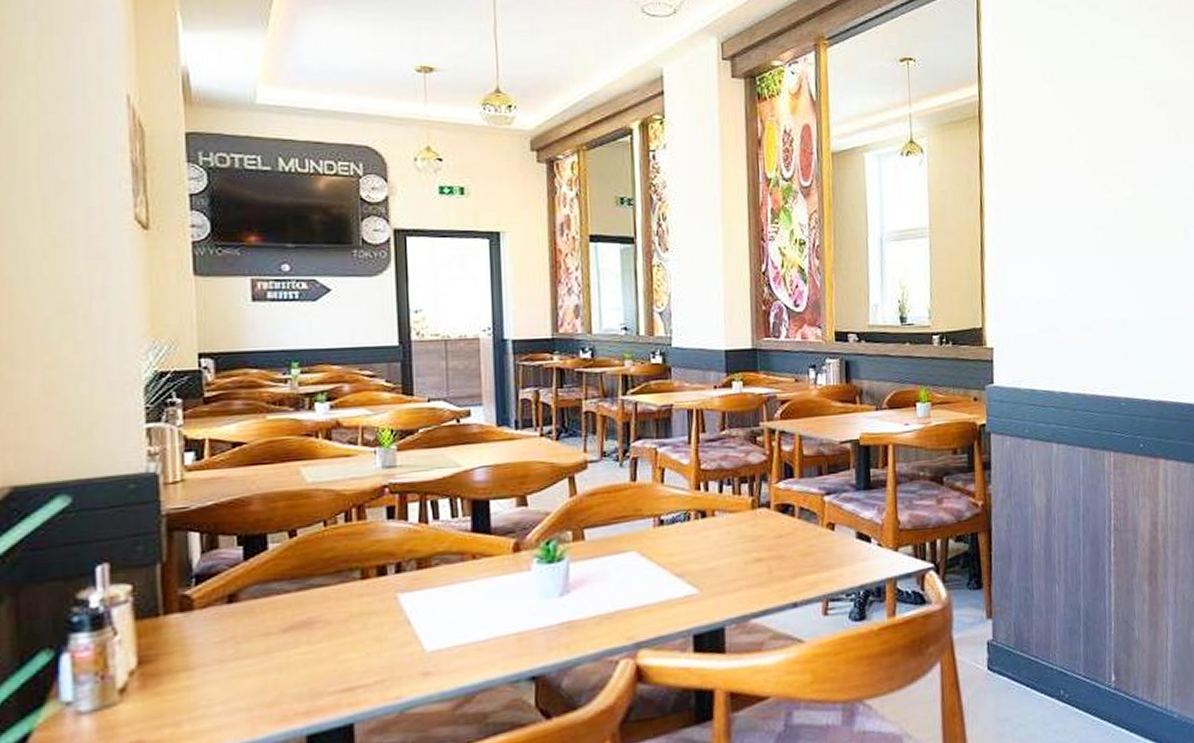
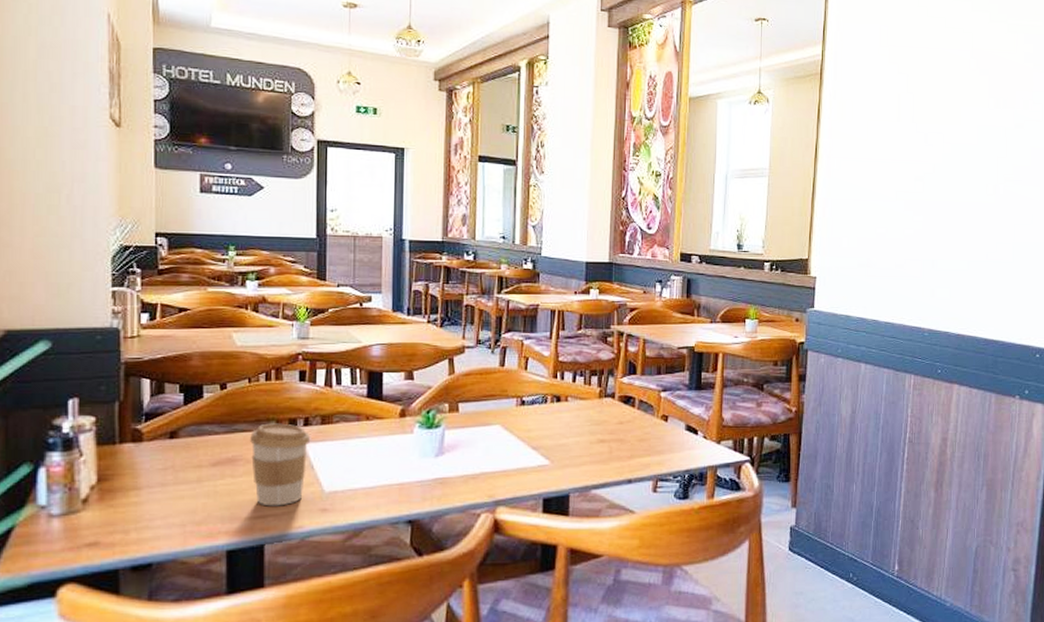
coffee cup: none [329,572,404,676] -> present [250,423,310,506]

